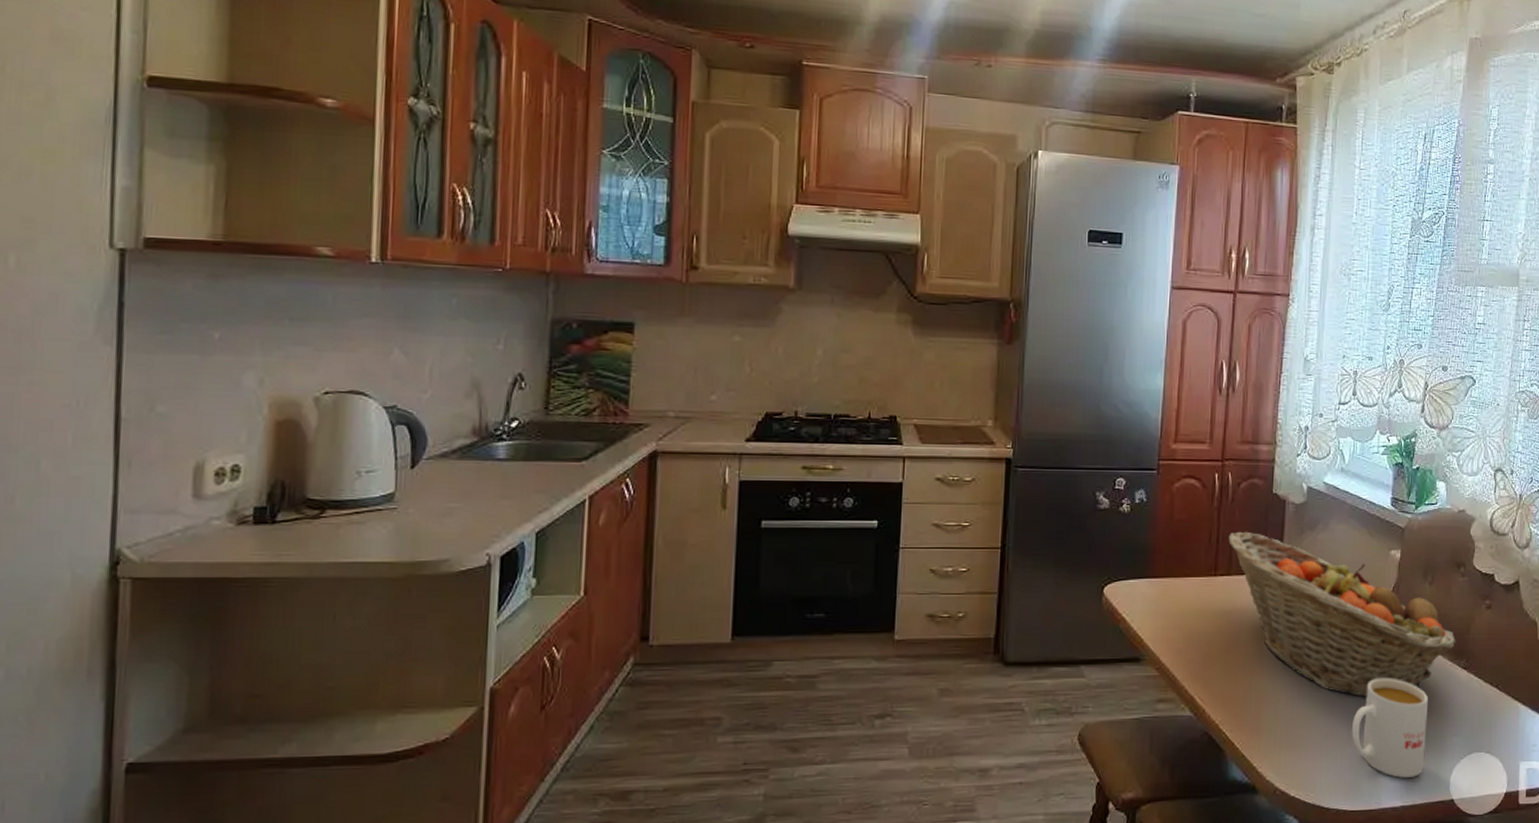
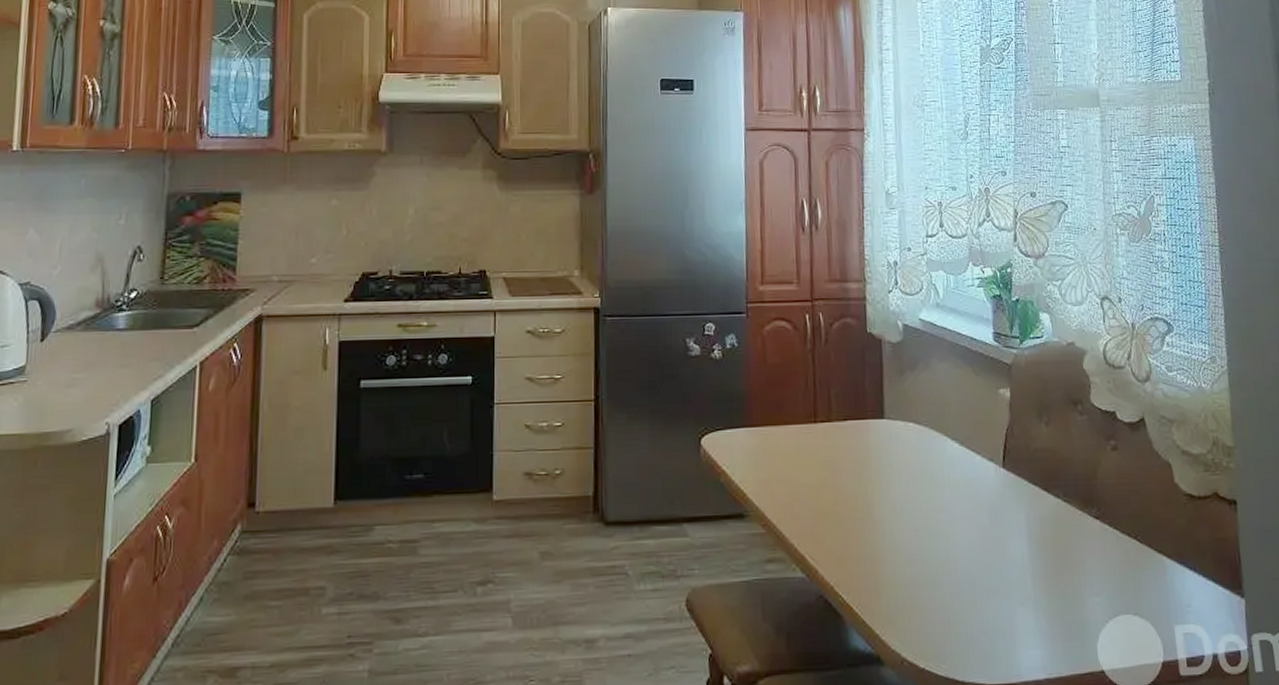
fruit basket: present [1228,531,1457,697] -> none [825,374,1084,553]
mug: present [1352,678,1428,778] -> none [979,530,1065,646]

